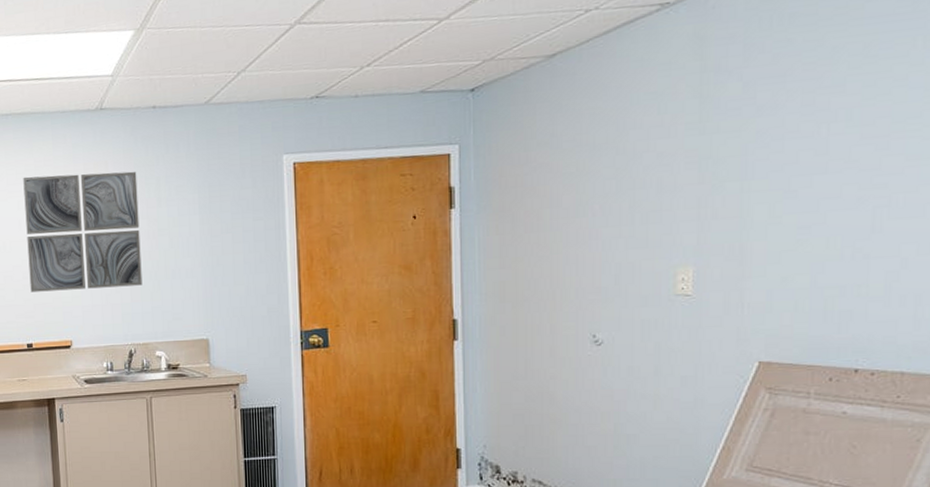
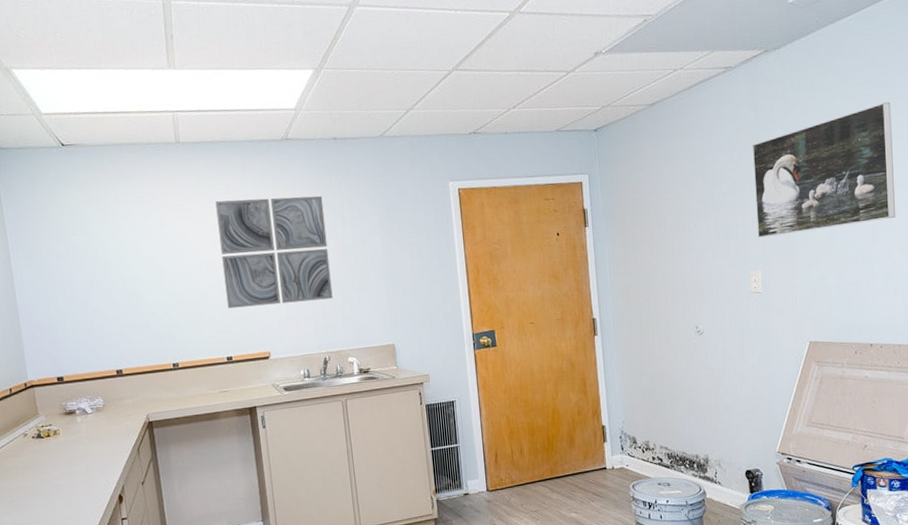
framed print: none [691,40,918,225] -> present [752,102,896,238]

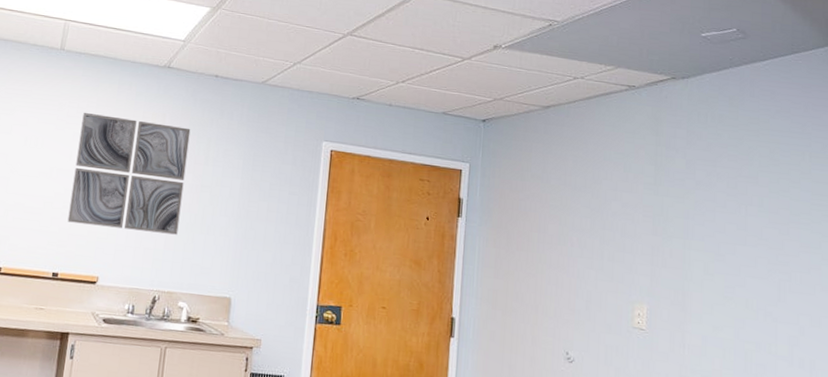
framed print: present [752,102,896,238] -> none [647,153,807,280]

